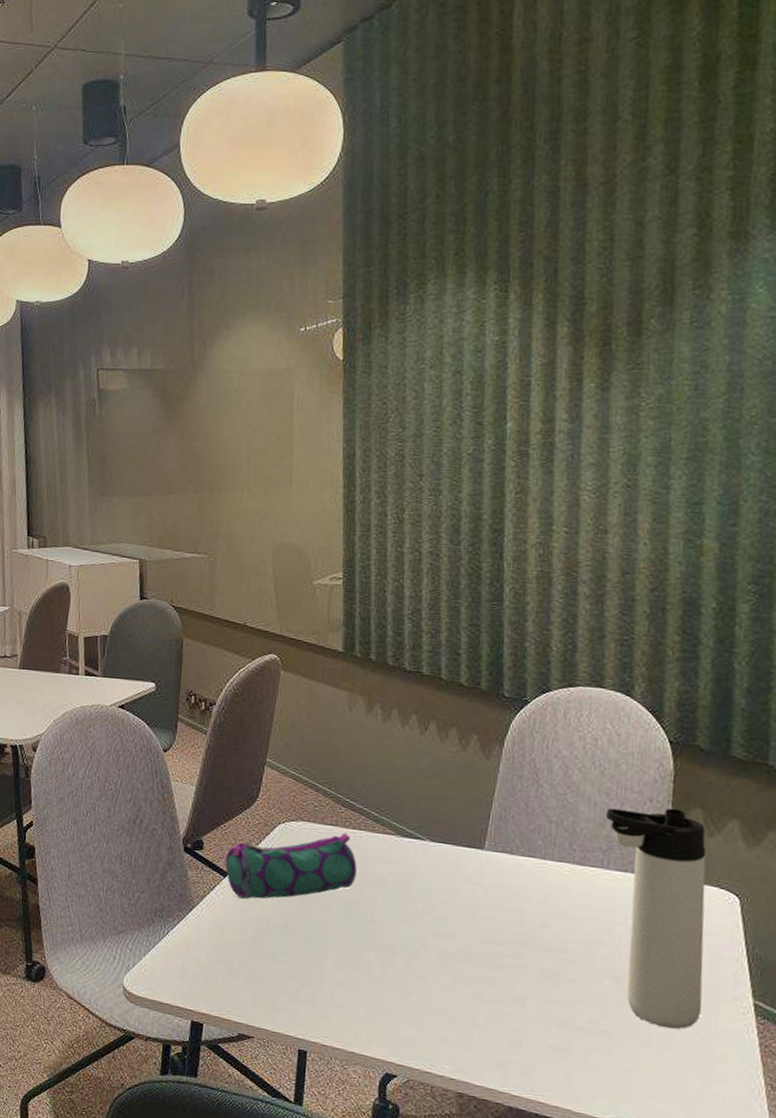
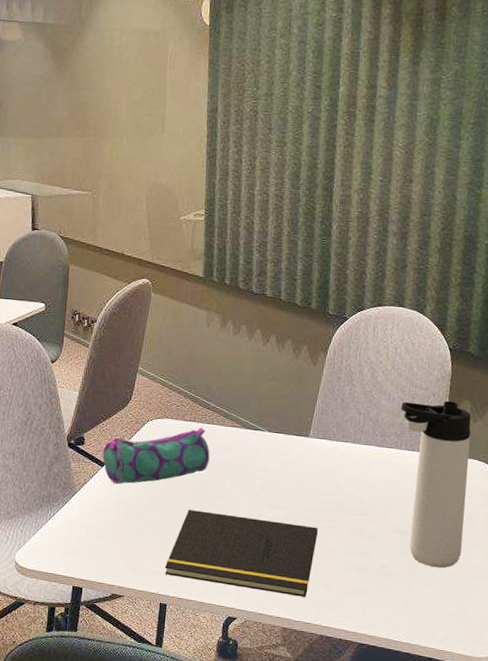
notepad: none [303,934,501,1055] -> present [164,510,318,597]

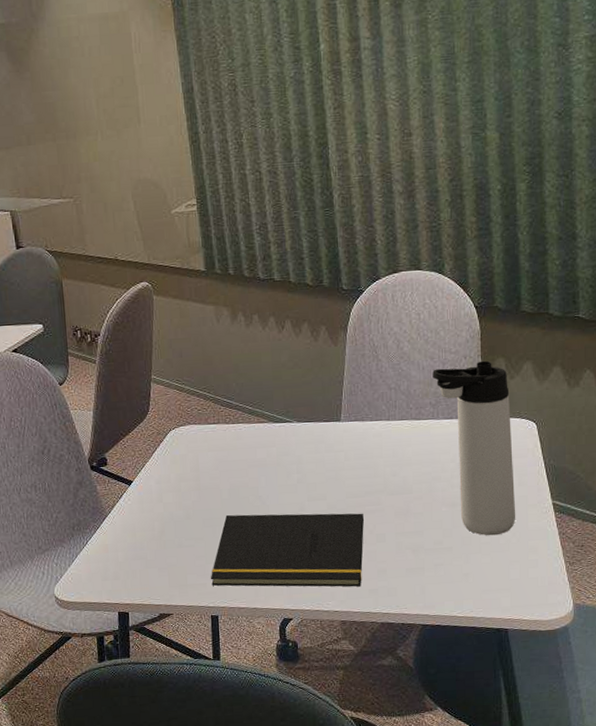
pencil case: present [102,427,210,485] -> none [127,428,240,501]

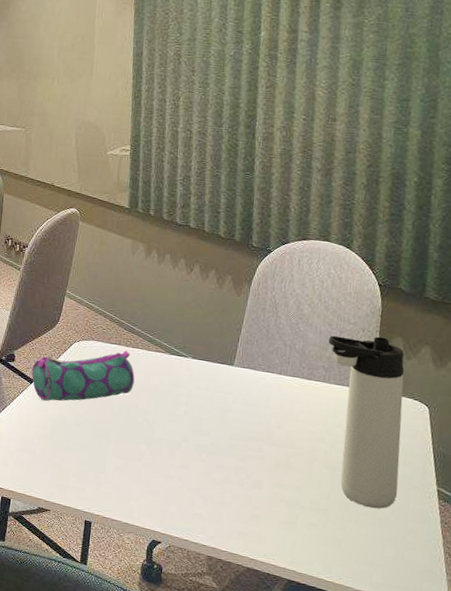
pencil case: none [127,428,240,501] -> present [31,350,135,402]
notepad: present [210,513,365,587] -> none [89,430,244,527]

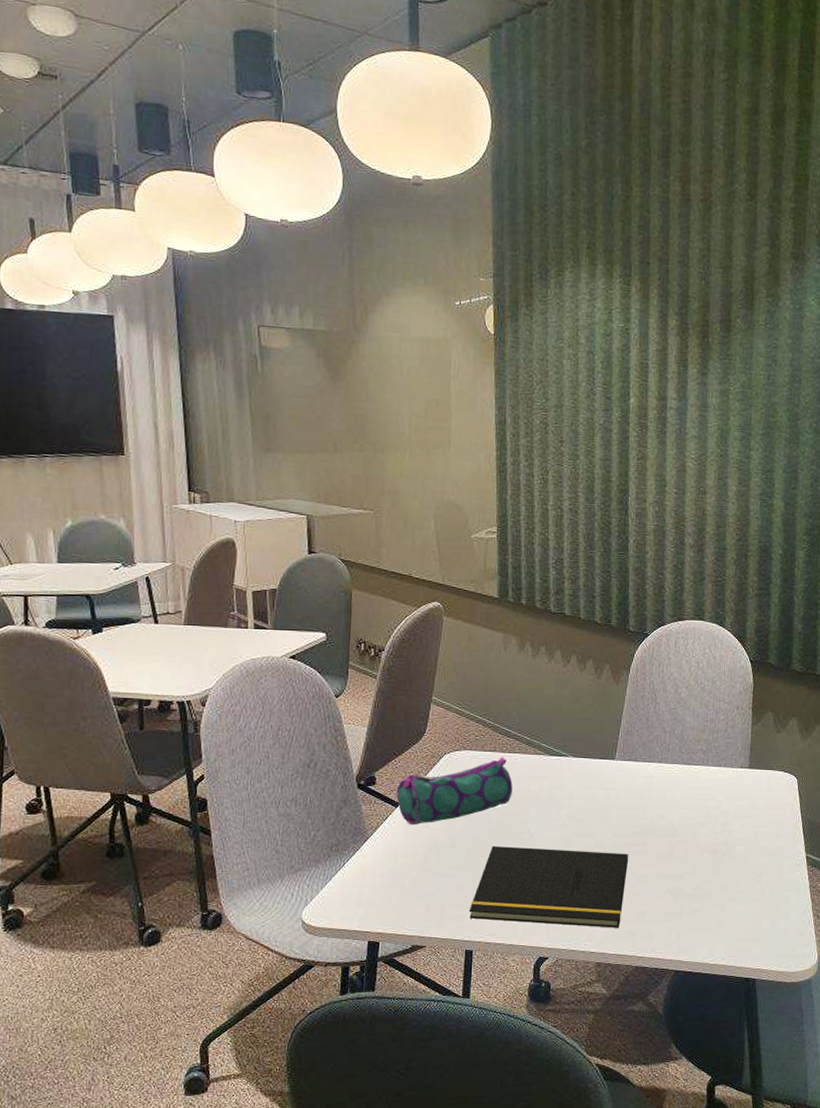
notepad: none [89,430,244,527] -> present [468,846,629,928]
thermos bottle: present [328,335,405,509] -> none [706,713,775,885]

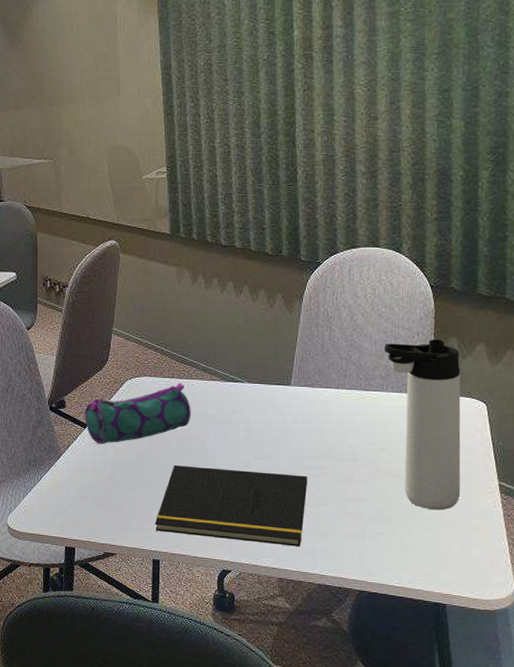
thermos bottle: none [706,713,775,885] -> present [384,339,461,511]

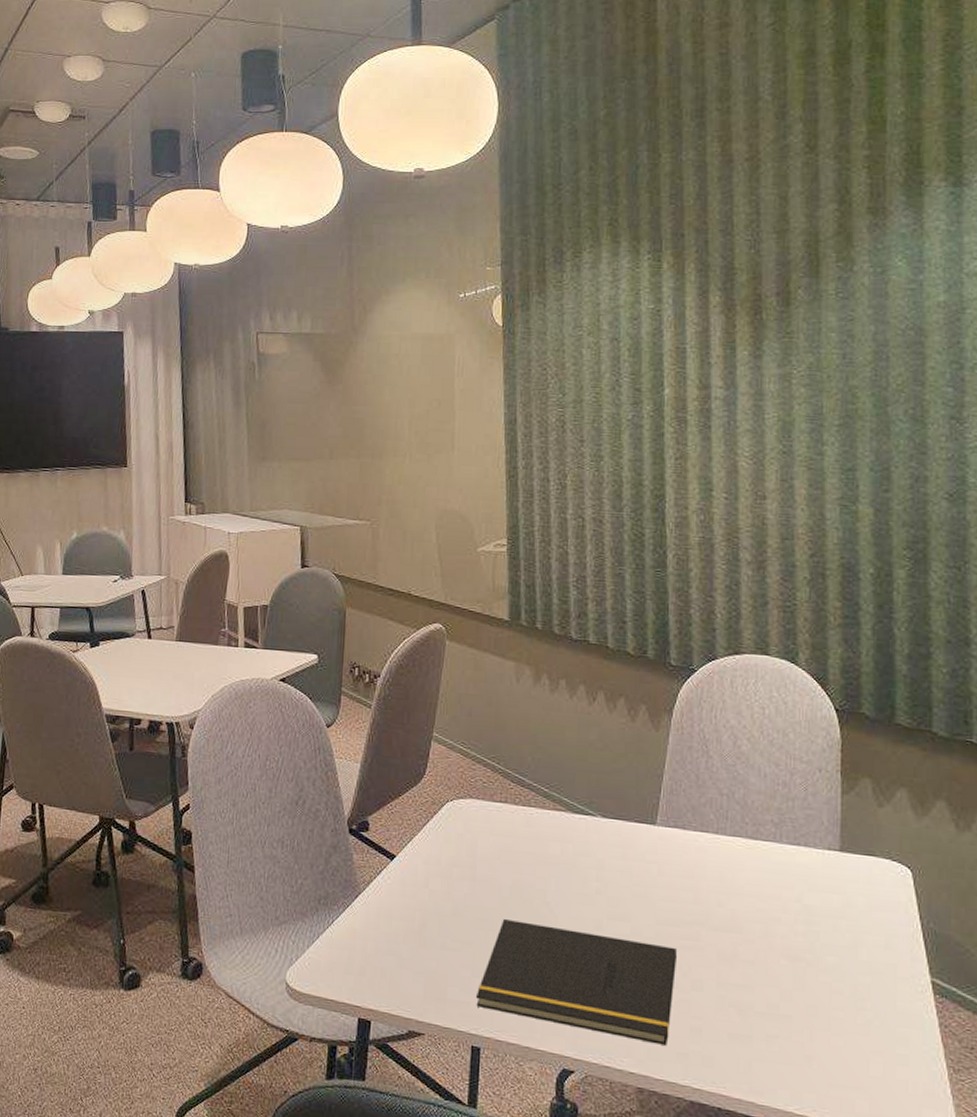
pencil case: present [84,383,191,445] -> none [392,810,528,884]
thermos bottle: present [384,339,461,511] -> none [777,778,881,1011]

